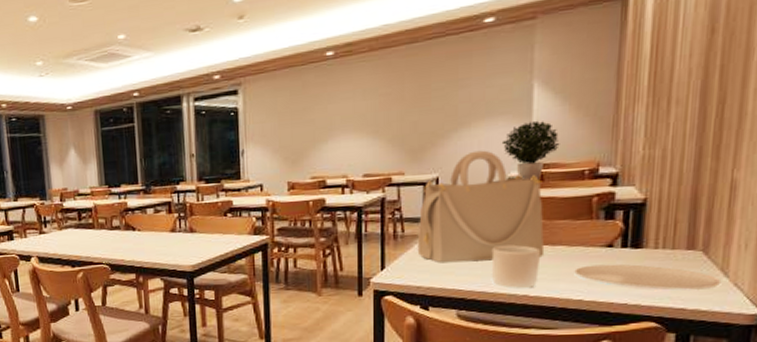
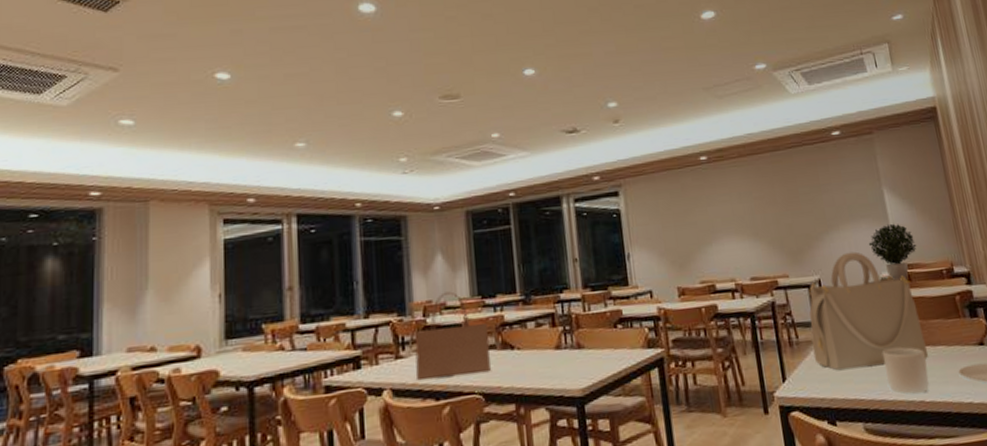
tote bag: none [54,181,119,252] -> present [414,291,494,381]

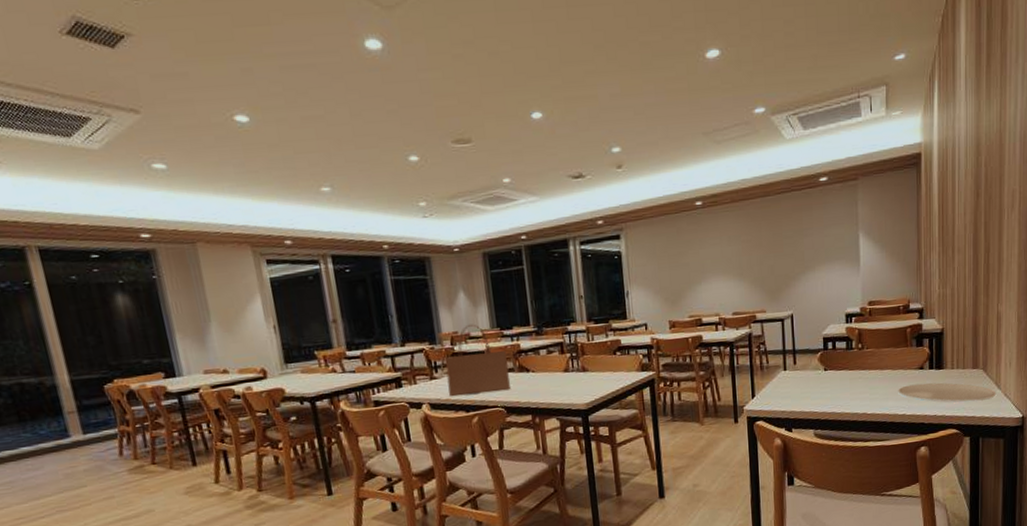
handbag: present [809,251,928,370] -> none [779,290,876,389]
potted plant: present [868,223,917,281] -> none [839,265,881,316]
mug: present [882,347,930,395] -> none [837,371,874,408]

